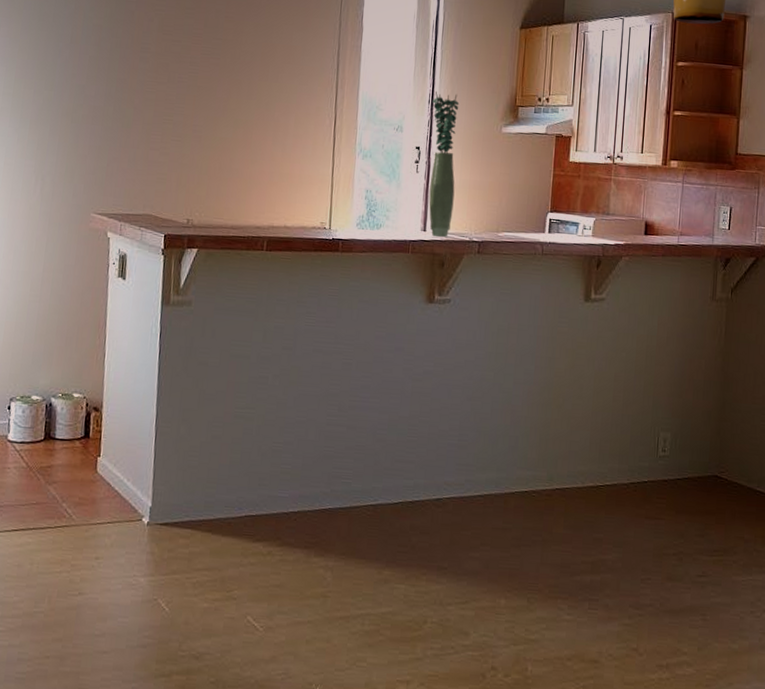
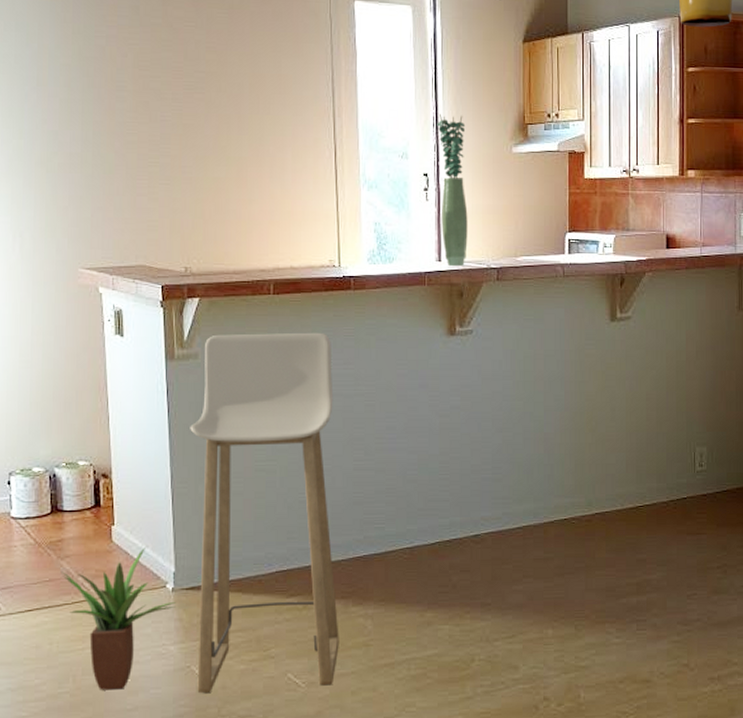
potted plant: none [48,480,150,615] -> present [62,546,176,690]
bar stool: none [161,284,316,632] -> present [190,332,339,693]

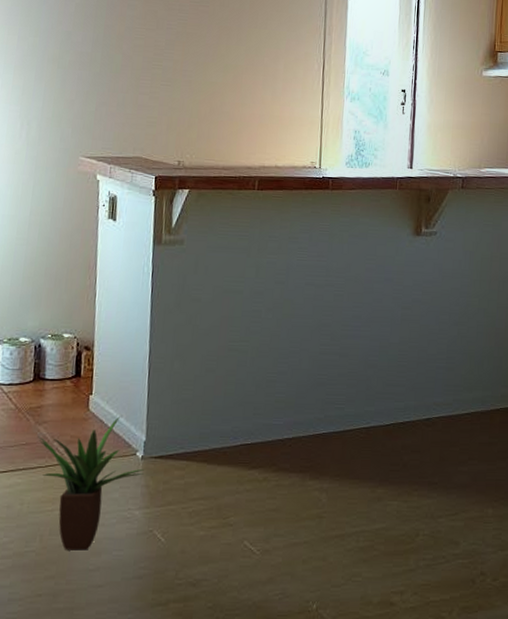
bar stool: present [190,332,339,693] -> none [157,223,308,556]
vase: present [437,113,468,267] -> none [414,37,442,175]

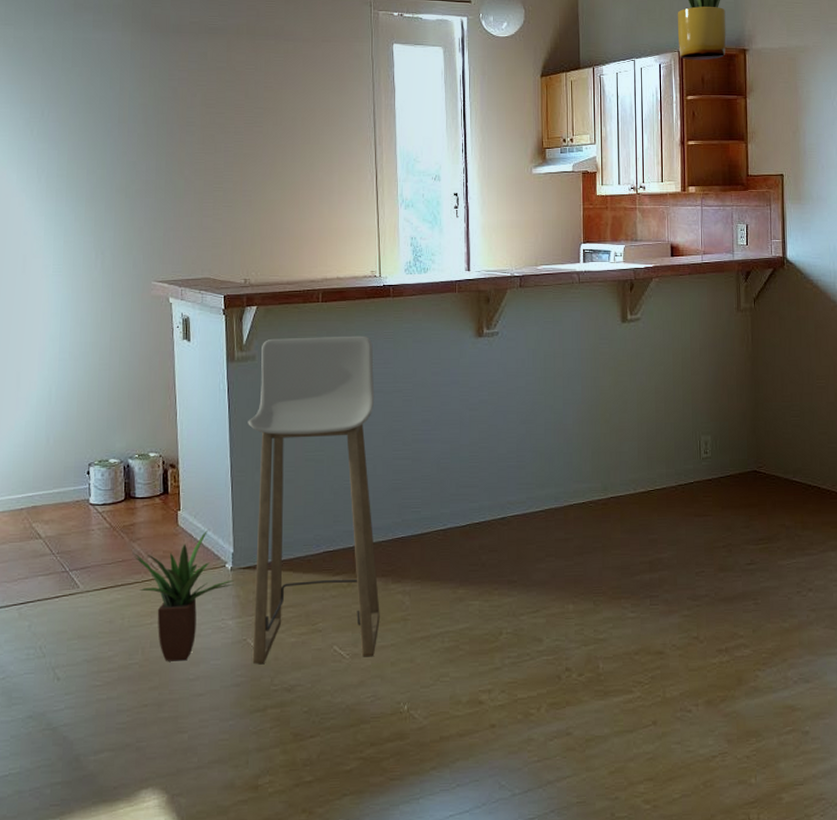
bar stool: none [157,223,308,556] -> present [248,335,380,664]

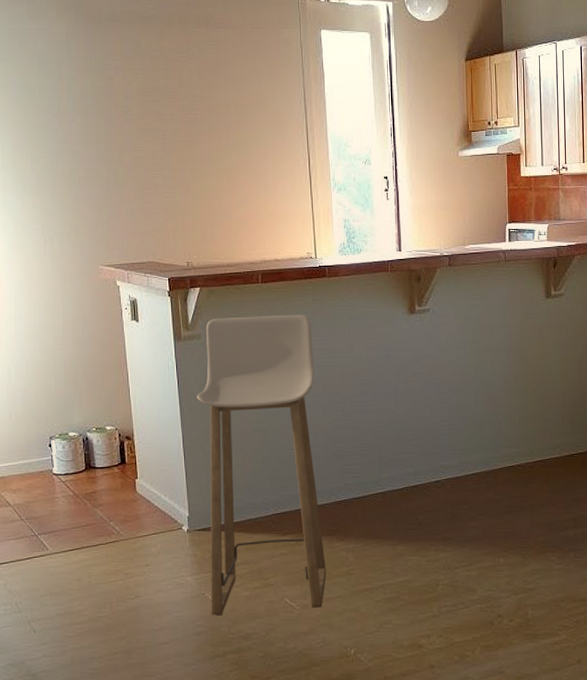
potted plant: present [133,530,234,661] -> none [96,496,191,614]

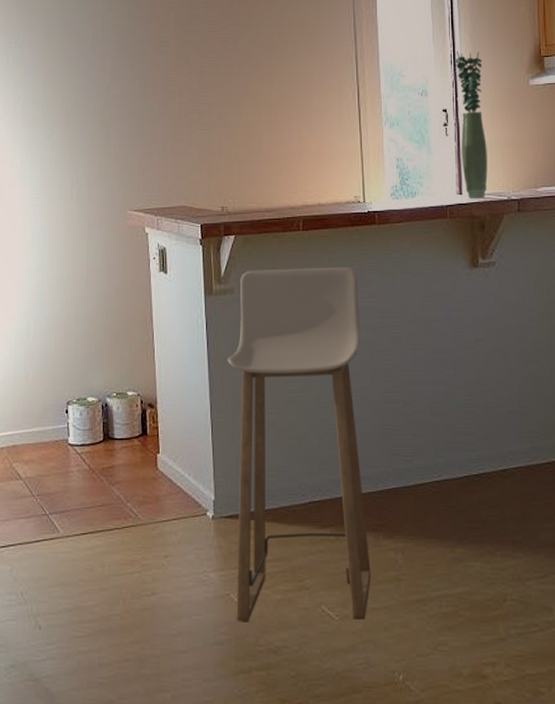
vase: none [394,124,423,256] -> present [455,50,488,200]

